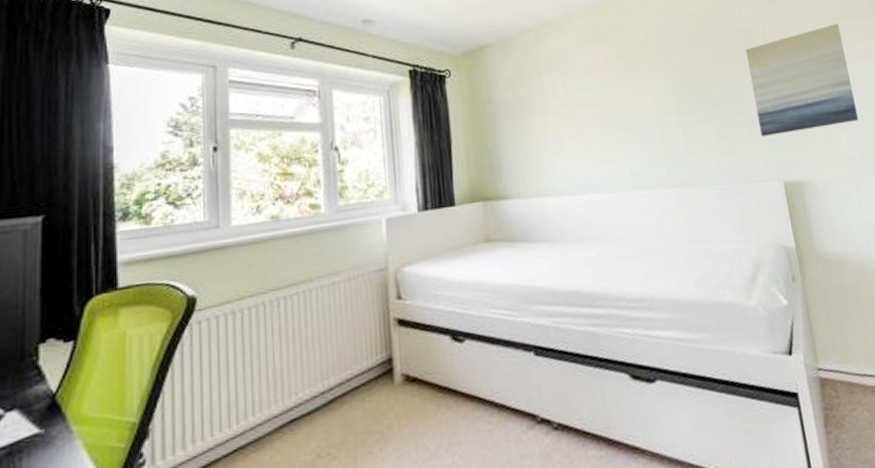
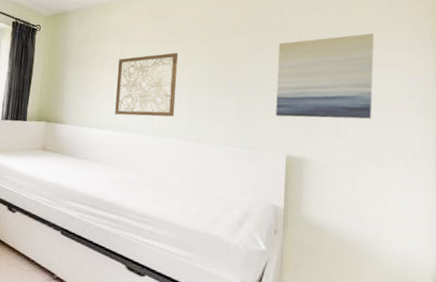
wall art: none [563,78,647,172] -> present [114,52,179,117]

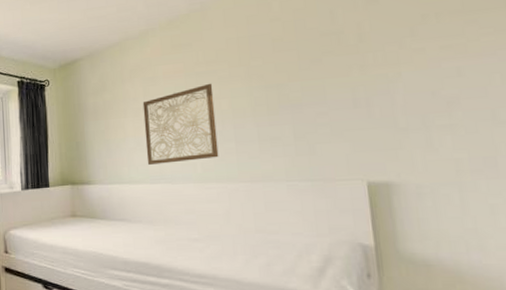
wall art: present [276,33,374,119] -> none [334,17,472,137]

